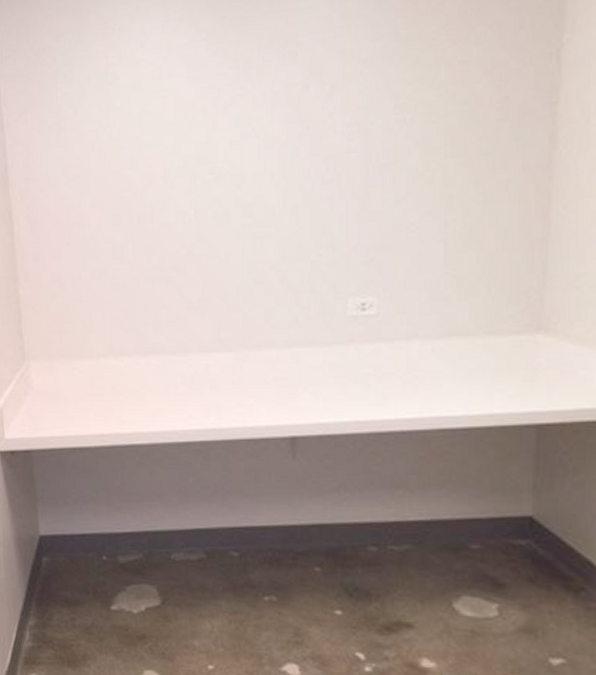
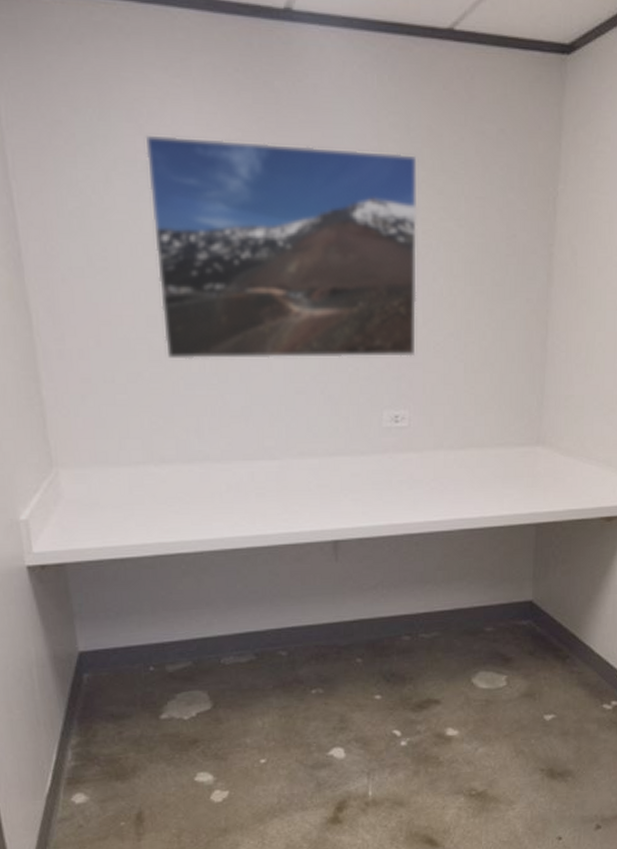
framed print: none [116,28,390,255] -> present [145,134,418,360]

